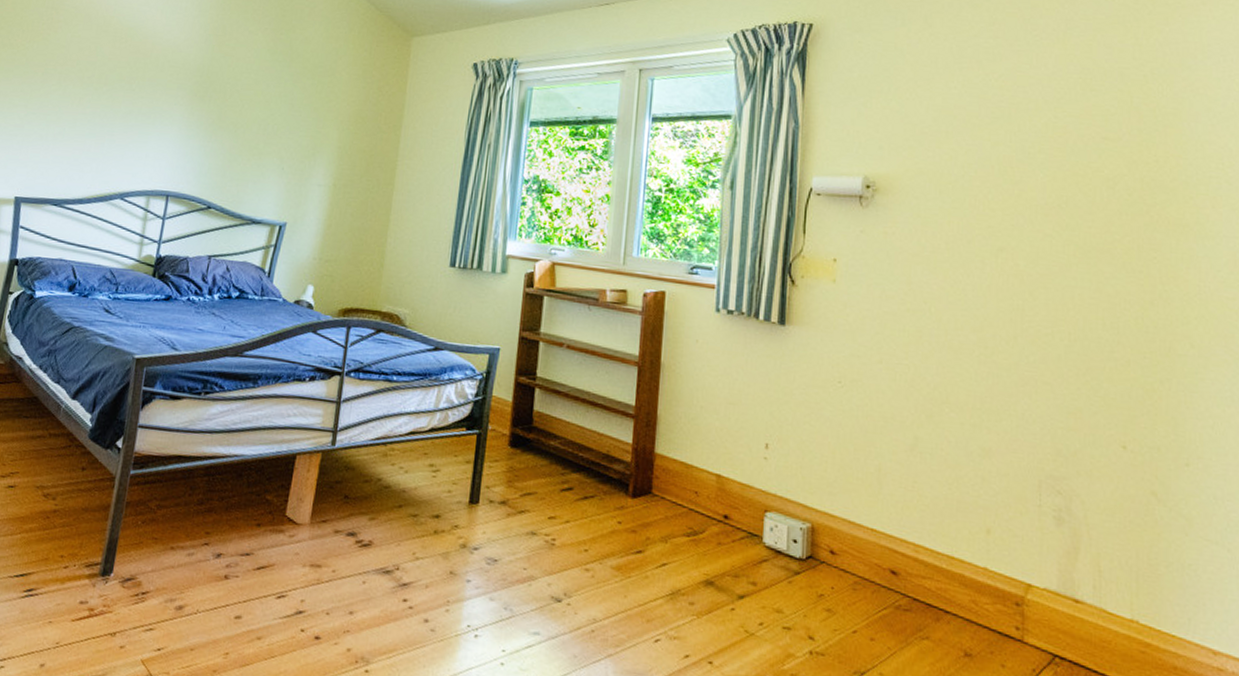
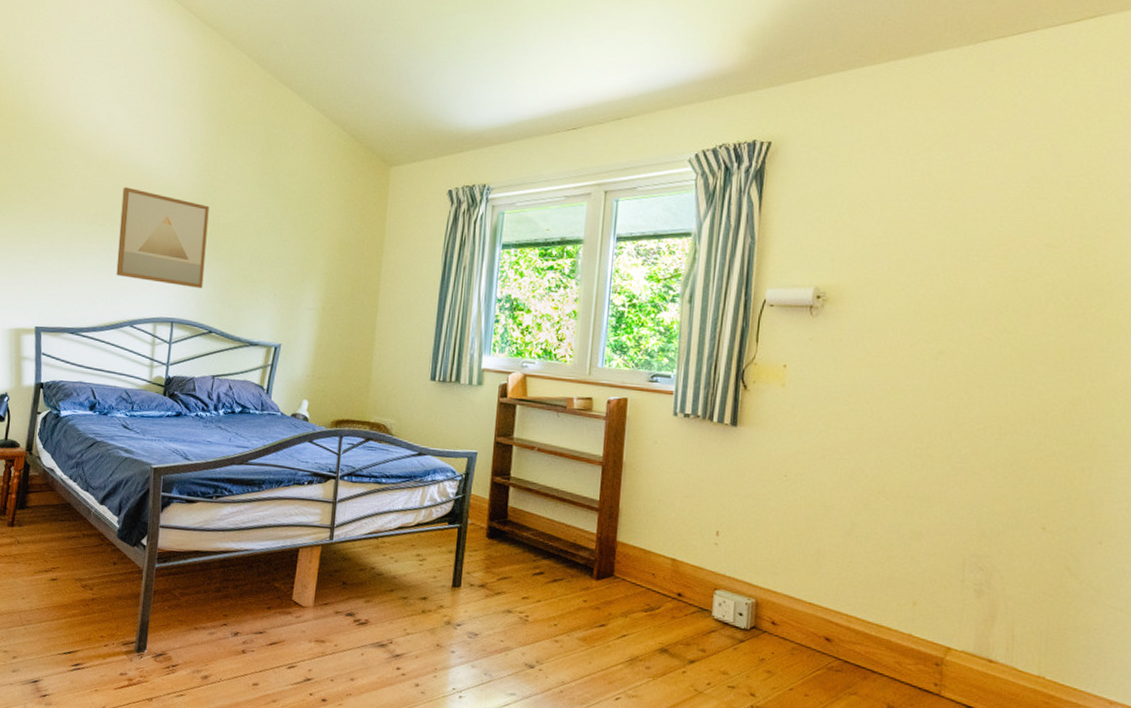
wall art: none [109,49,216,160] -> present [116,187,209,288]

